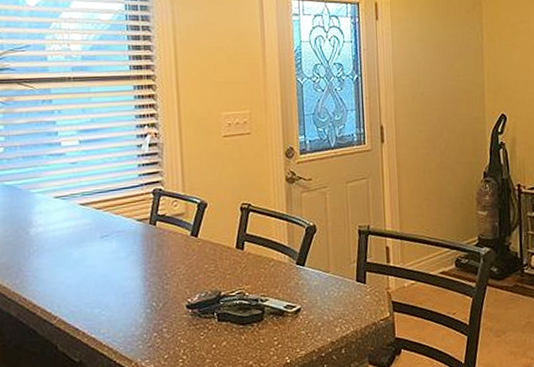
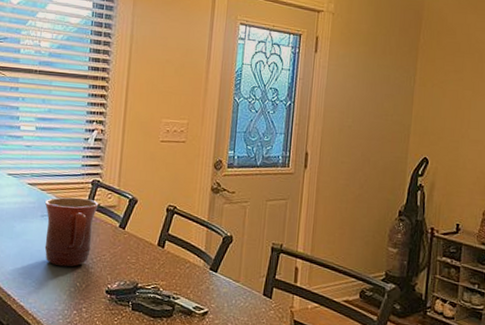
mug: none [103,210,164,289] -> present [44,197,99,267]

